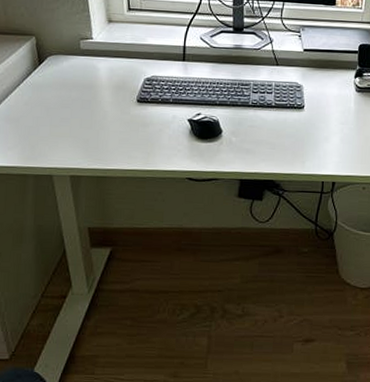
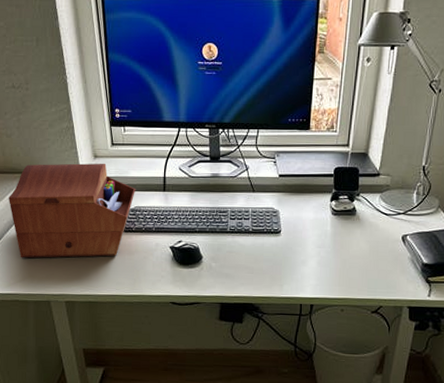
sewing box: none [9,26,152,128] -> present [9,163,135,258]

